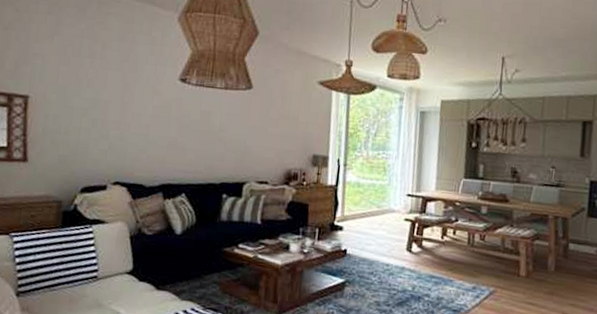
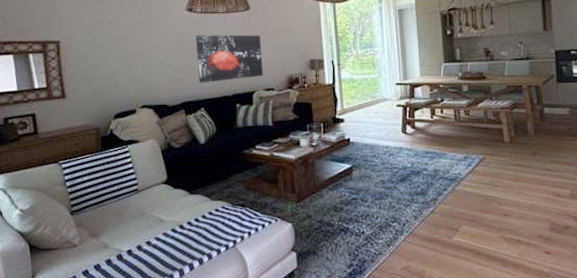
wall art: none [183,110,261,167] -> present [196,35,263,84]

